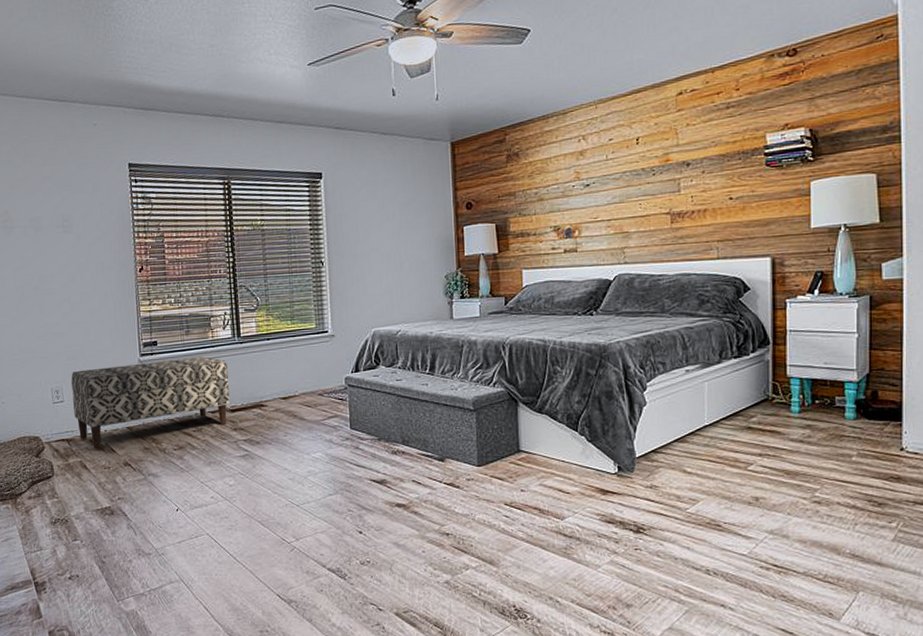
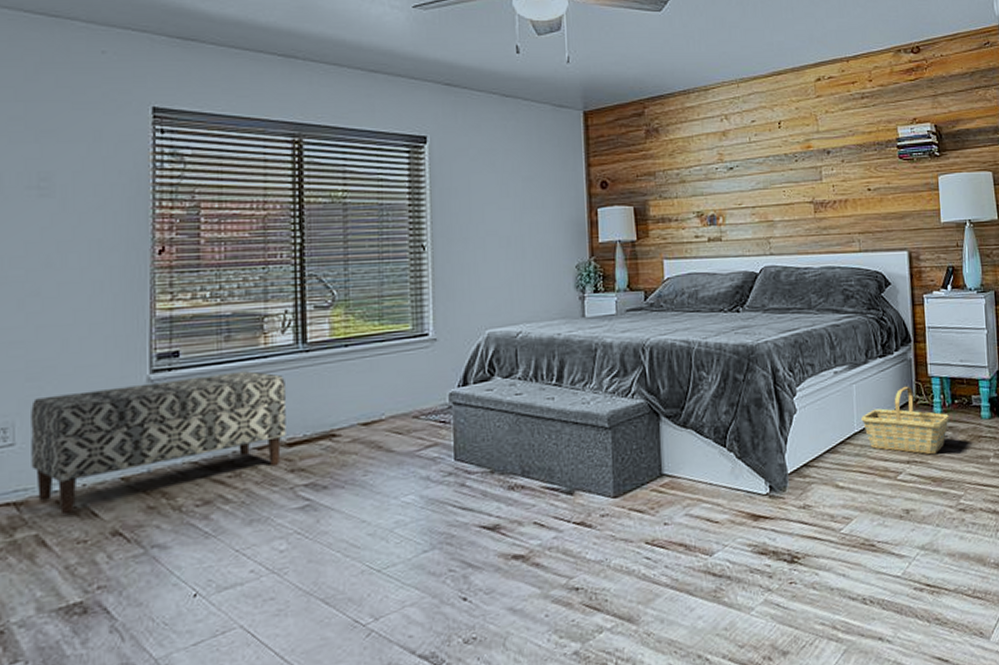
basket: none [712,385,809,450] -> present [861,386,950,455]

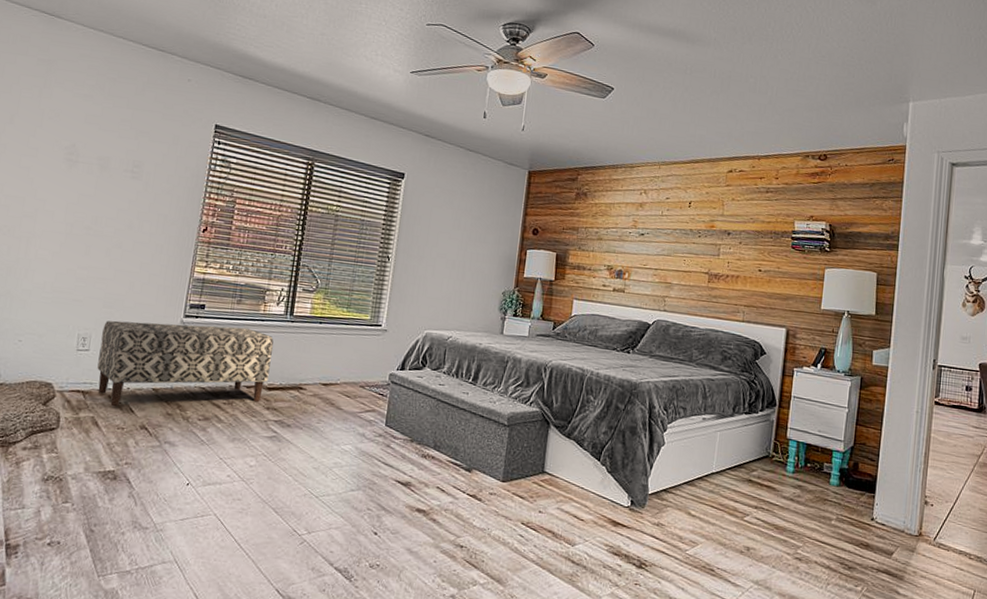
basket: present [861,386,950,455] -> none [720,442,801,506]

